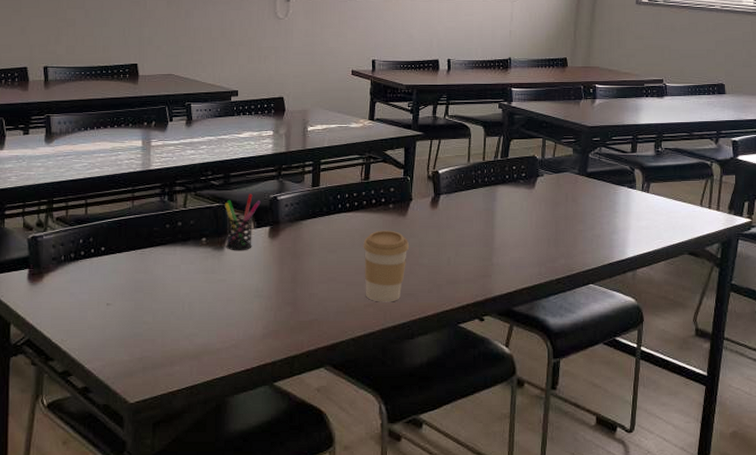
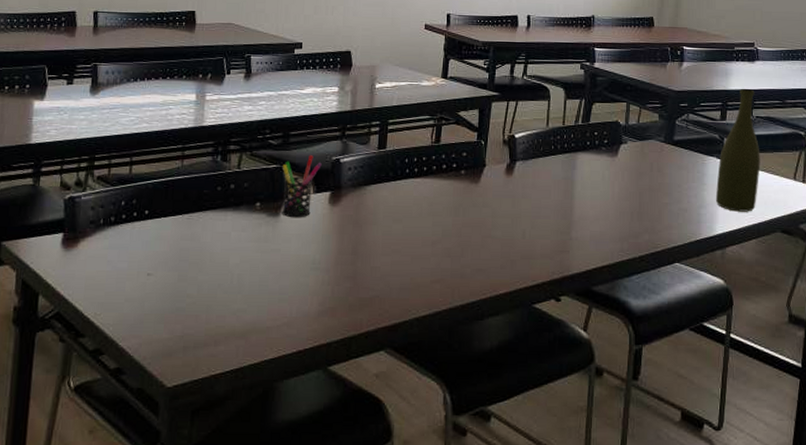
coffee cup: present [363,230,410,302] -> none [431,198,482,279]
bottle: none [626,122,669,237] -> present [715,88,760,212]

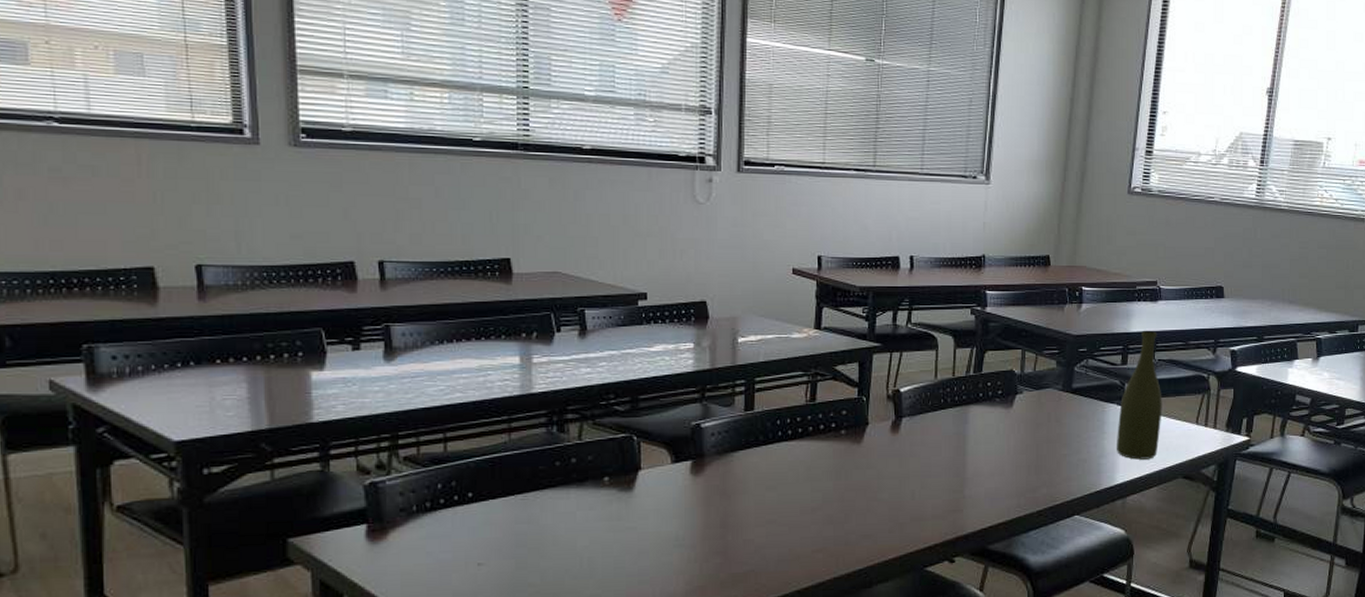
pen holder: present [282,155,322,218] -> none [632,421,679,492]

